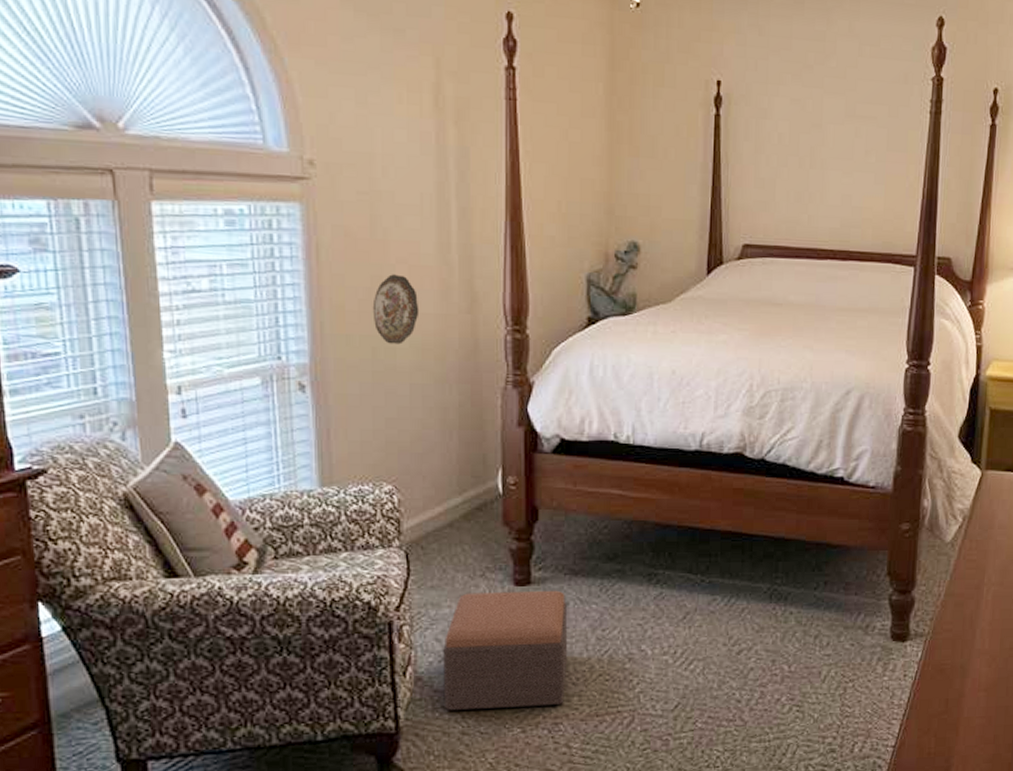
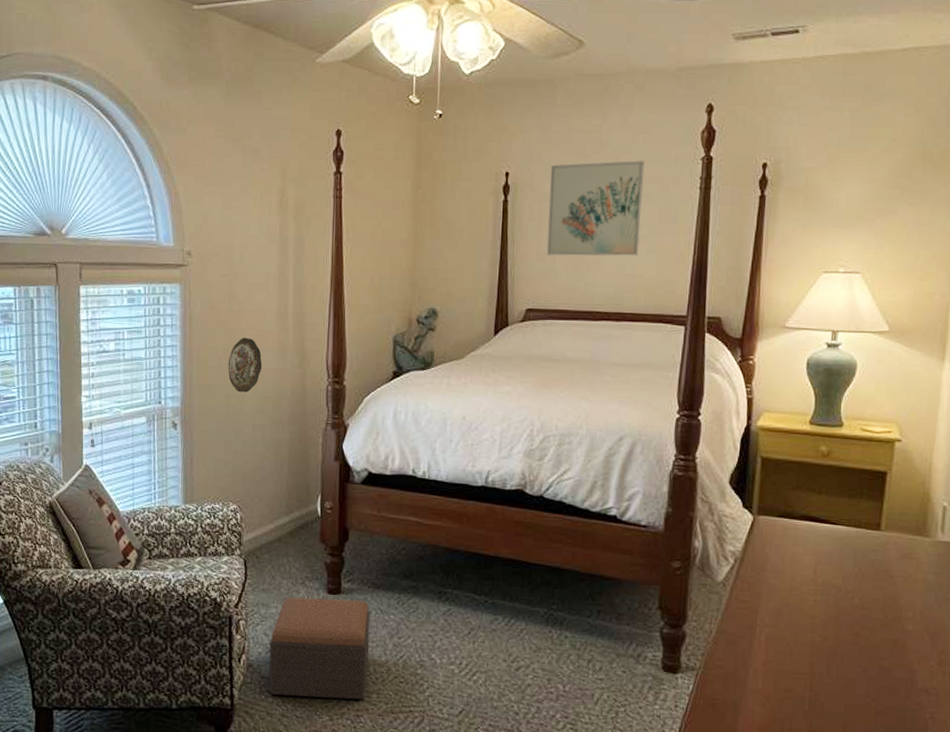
wall art: none [765,75,872,187] -> present [546,161,645,256]

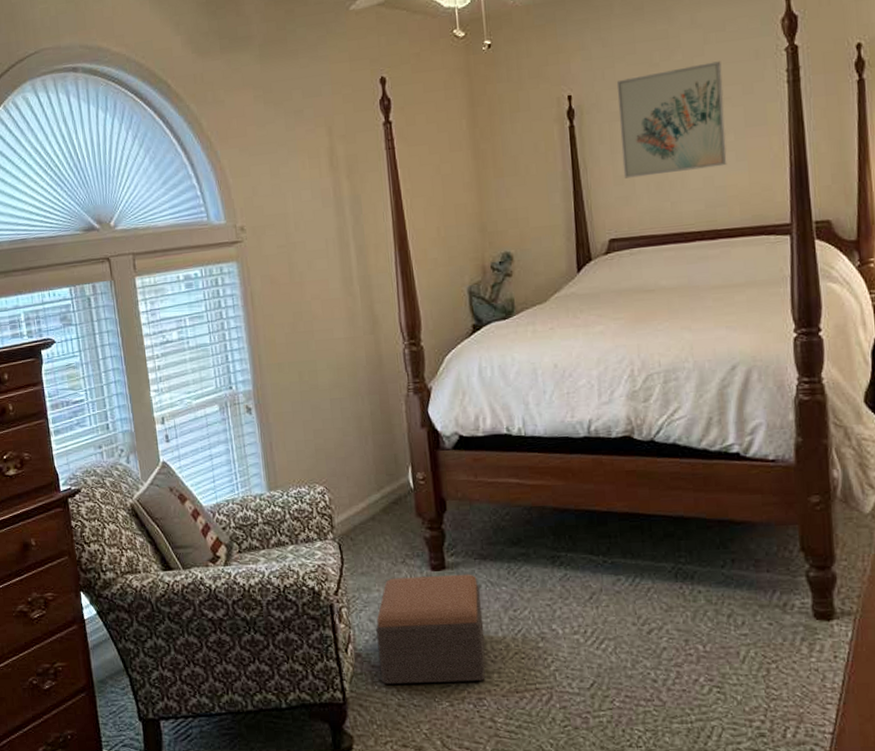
decorative plate: present [228,337,262,393] -> none [296,309,333,368]

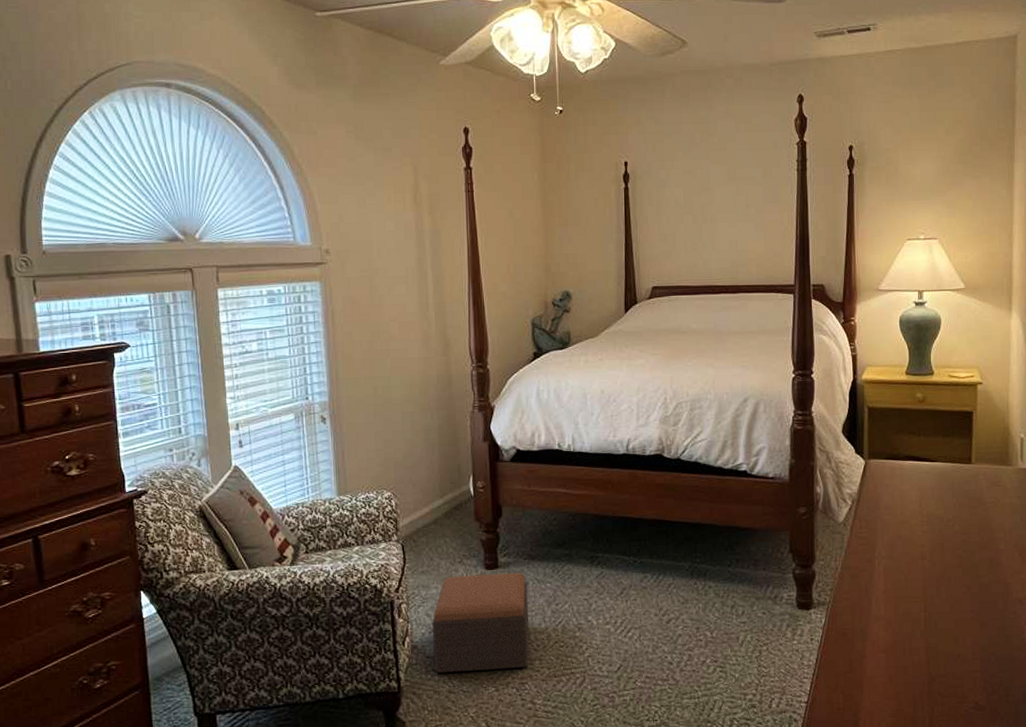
wall art: present [616,61,727,179] -> none [664,147,749,236]

